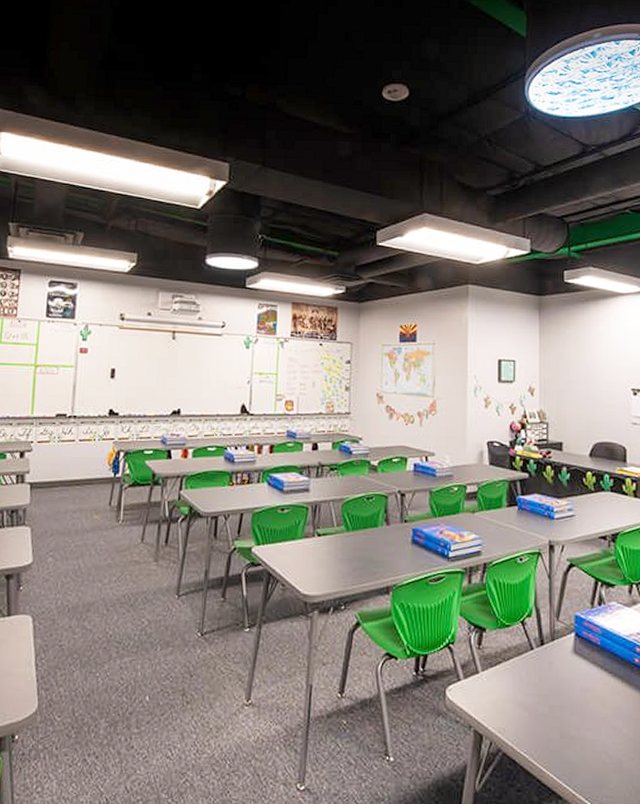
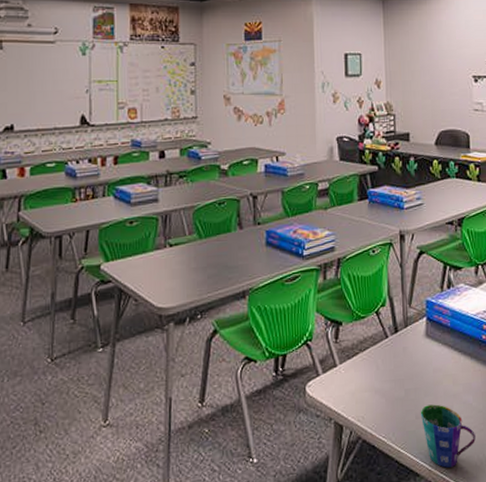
cup: none [565,725,625,795] -> present [420,404,476,468]

